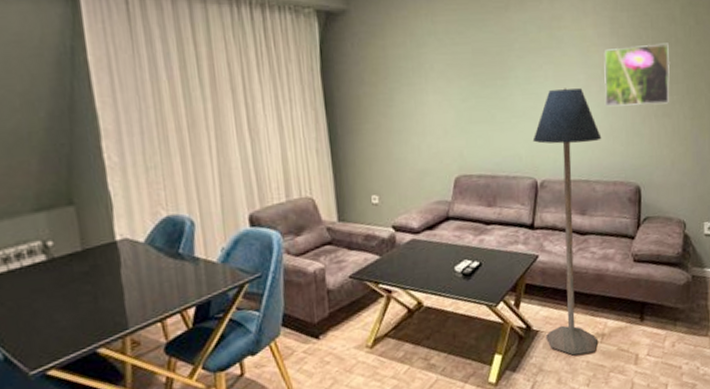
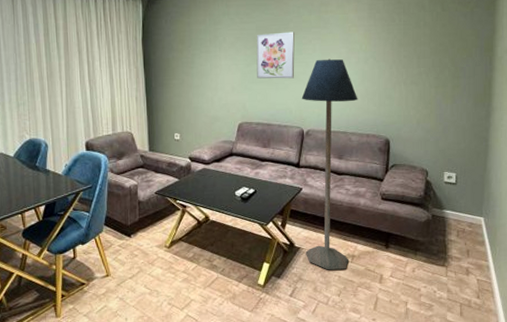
wall art: none [472,54,523,118] -> present [256,31,295,79]
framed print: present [604,43,670,107] -> none [362,25,419,75]

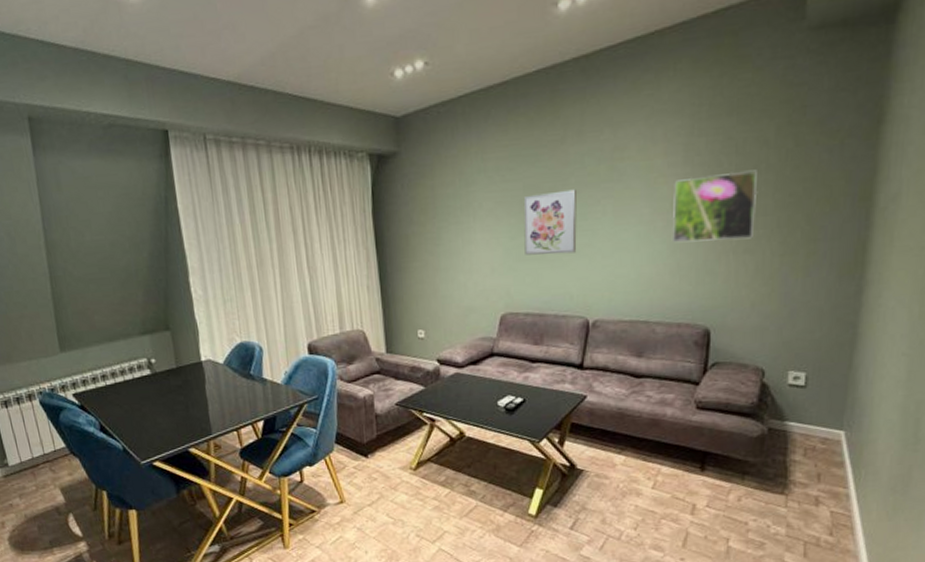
floor lamp: present [301,59,358,270] -> none [586,223,666,498]
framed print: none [362,25,419,75] -> present [673,169,758,243]

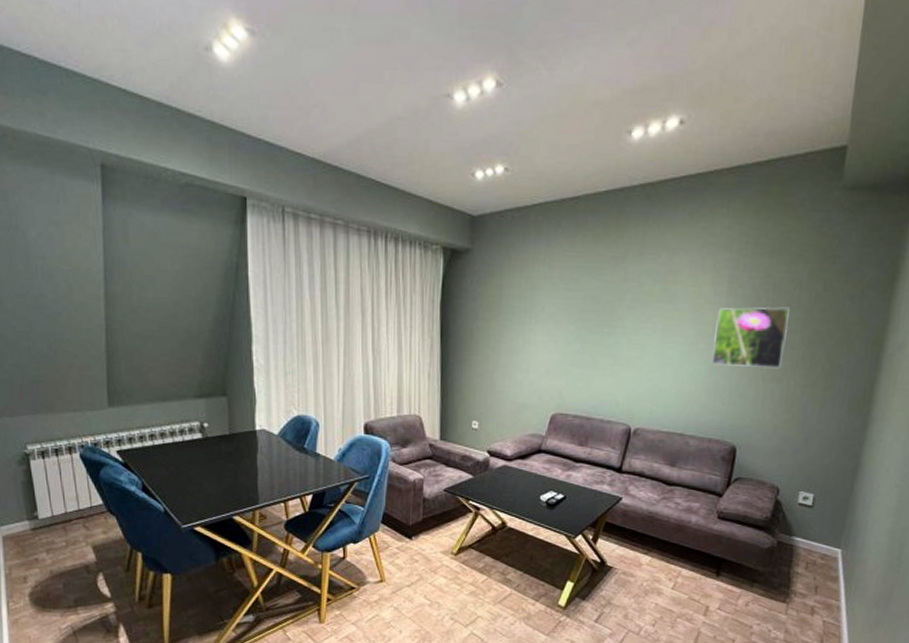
wall art: present [523,189,577,255] -> none [579,304,631,364]

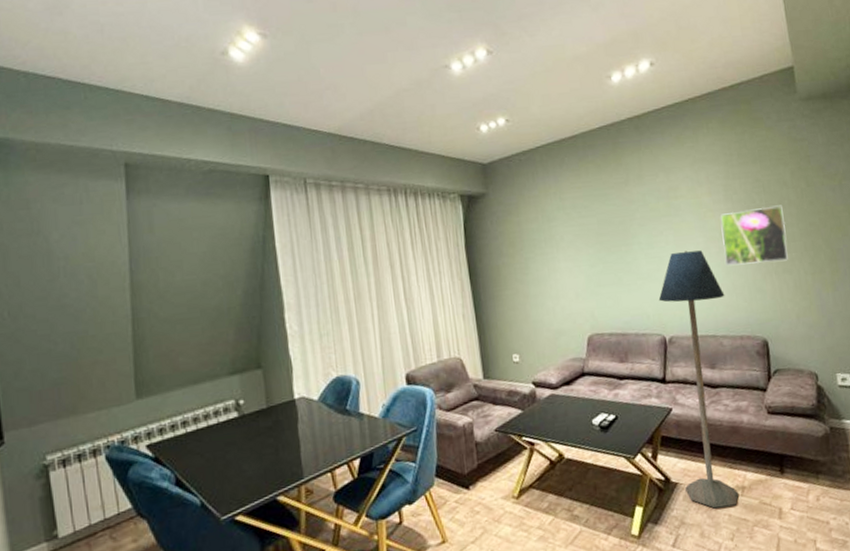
floor lamp: none [619,342,703,596] -> present [658,250,740,509]

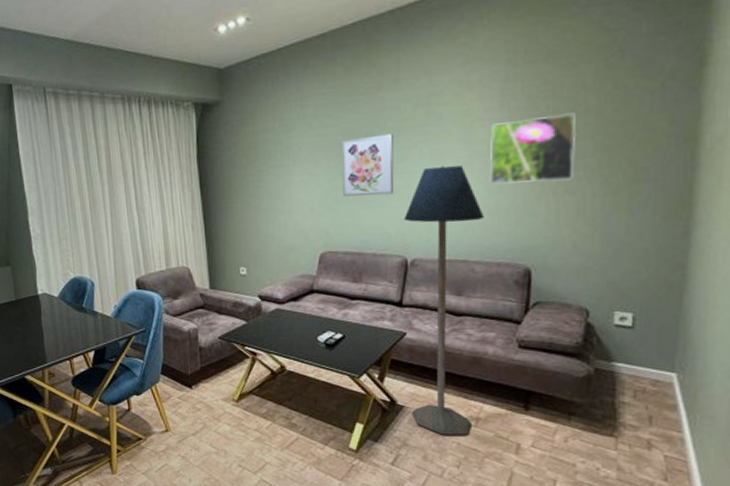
wall art: none [598,223,648,281] -> present [341,133,395,197]

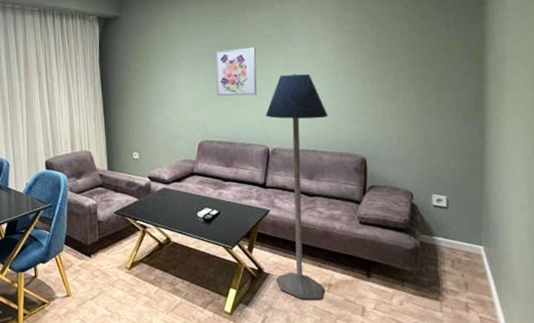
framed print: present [490,112,577,184] -> none [330,36,395,90]

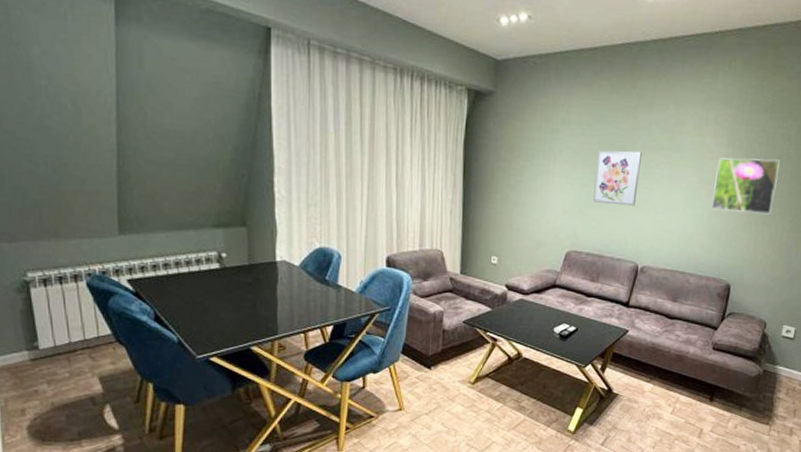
floor lamp: present [265,74,328,299] -> none [624,187,703,421]
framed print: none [330,36,395,90] -> present [712,157,780,215]

